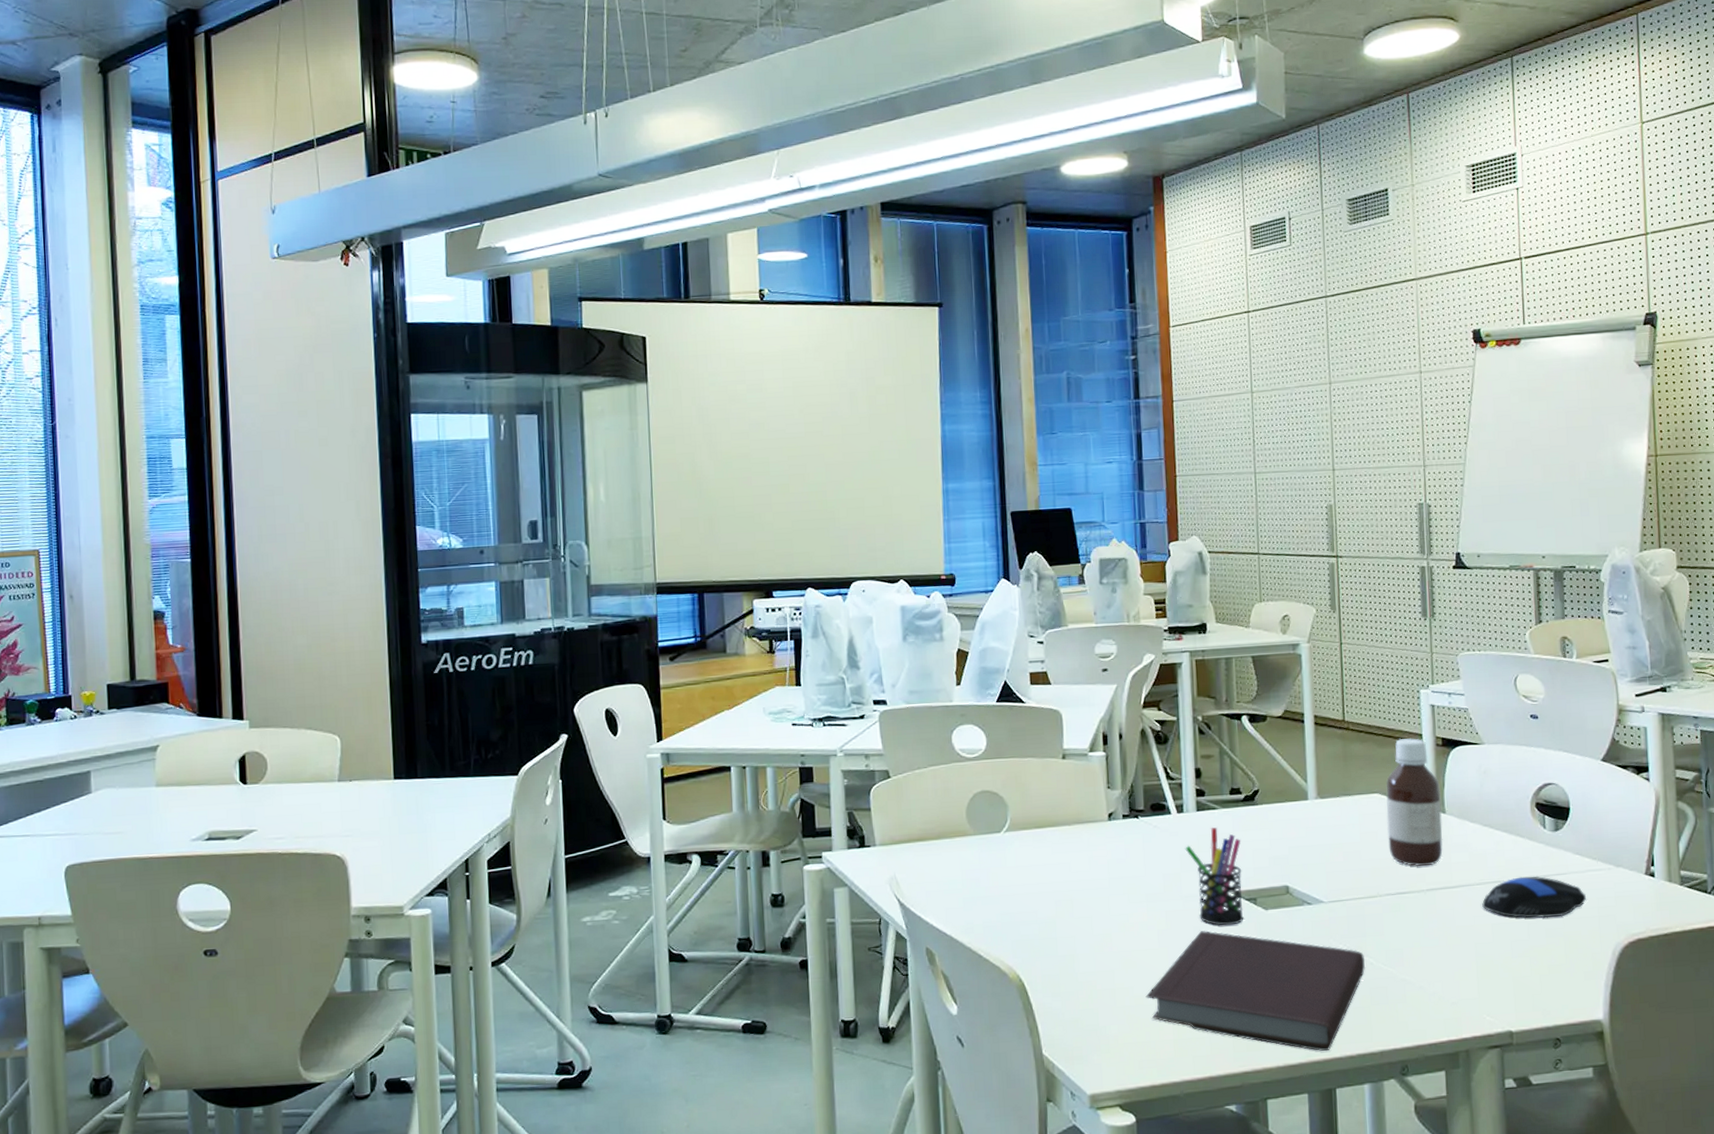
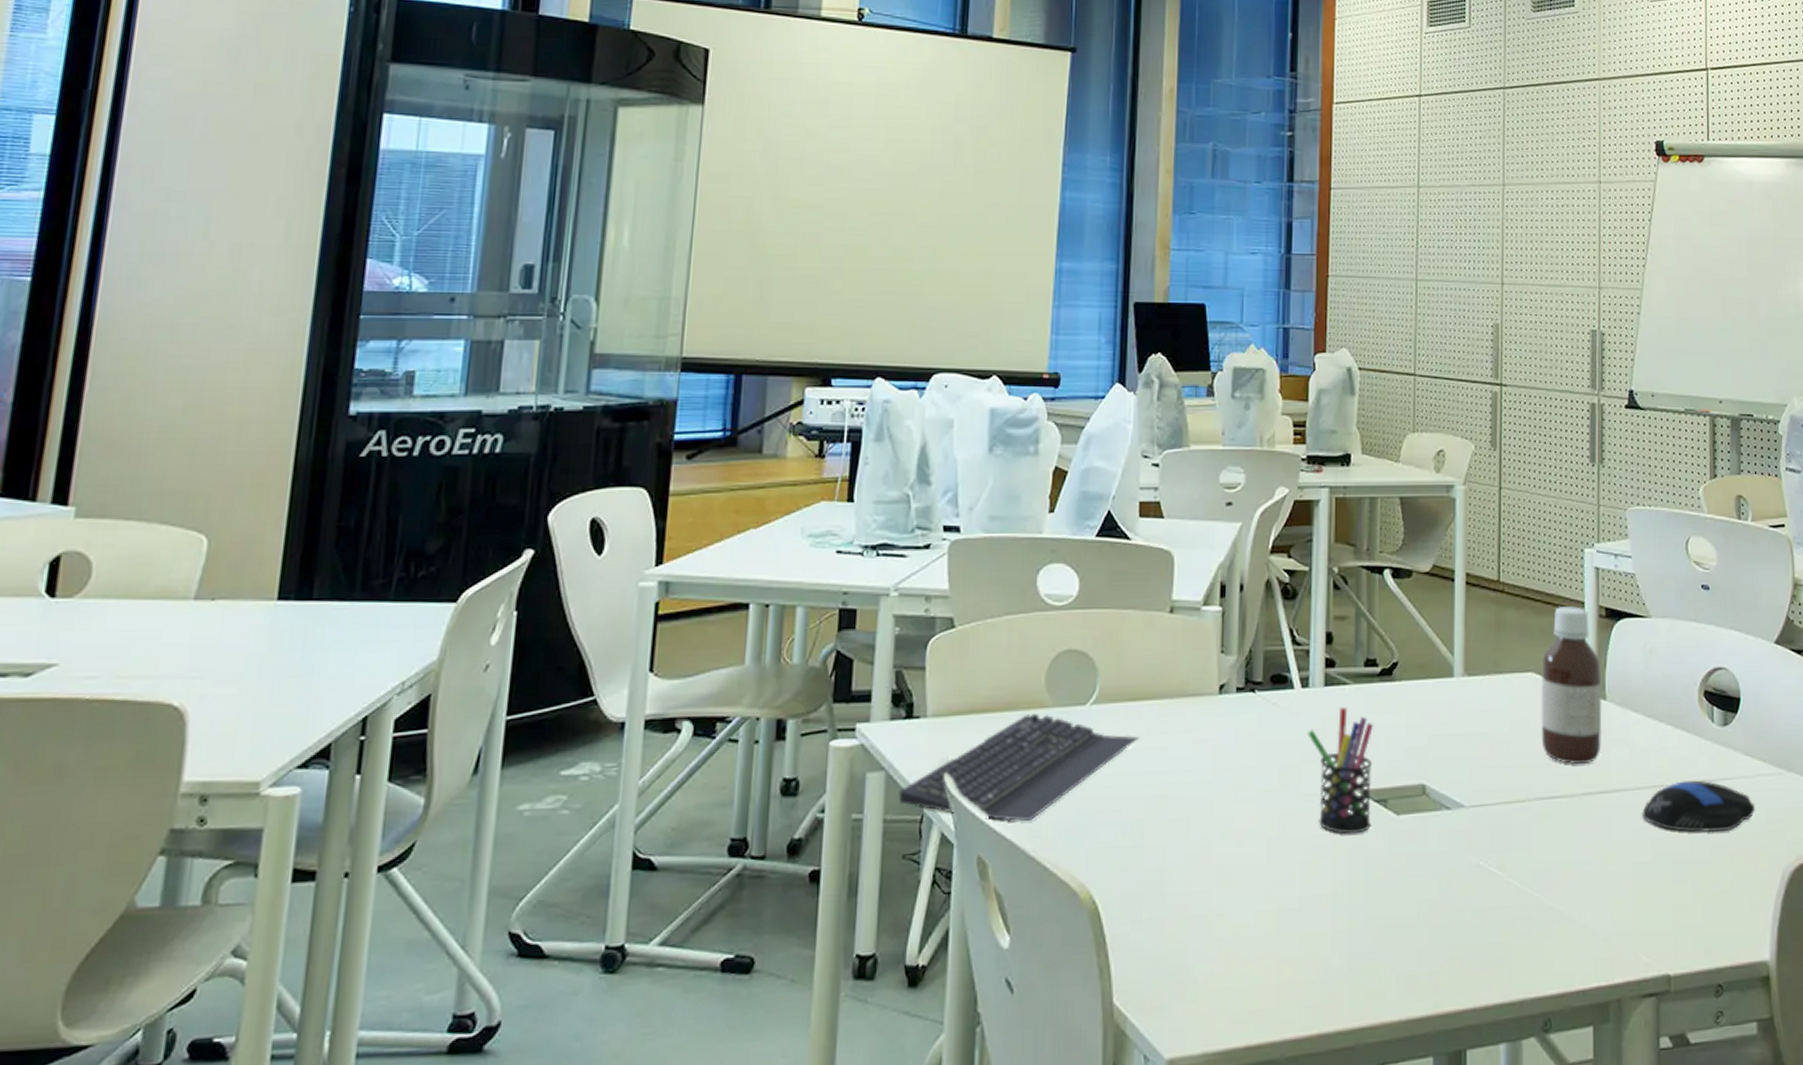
keyboard: none [860,840,1046,922] -> present [898,713,1140,821]
notebook: present [1145,931,1366,1052] -> none [1247,840,1509,1001]

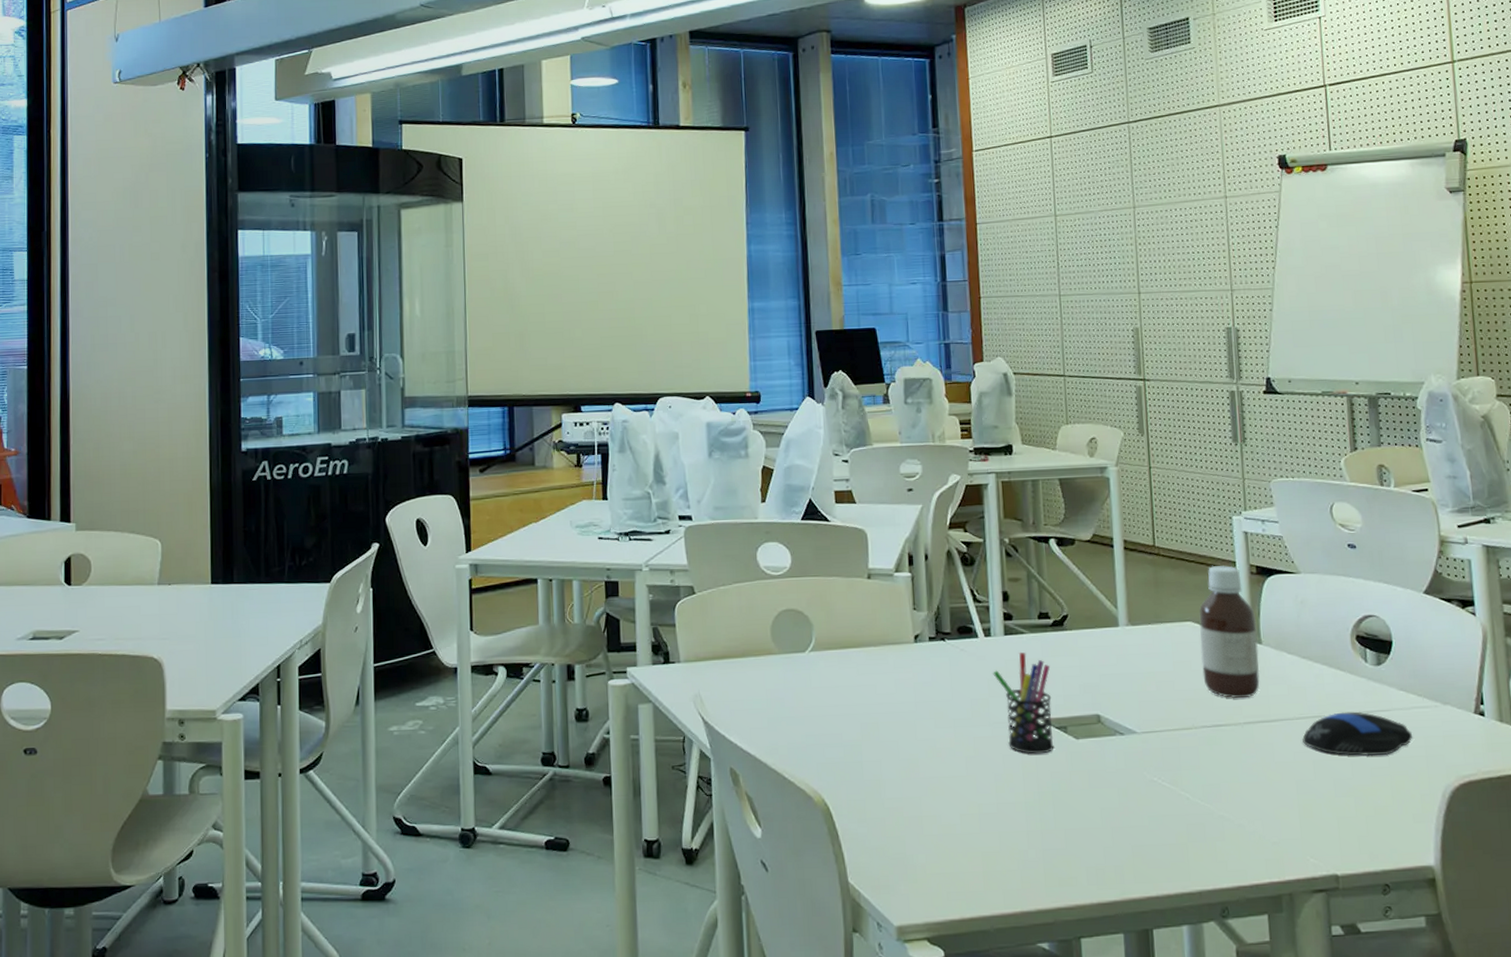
keyboard: present [898,713,1140,821] -> none [664,658,852,742]

